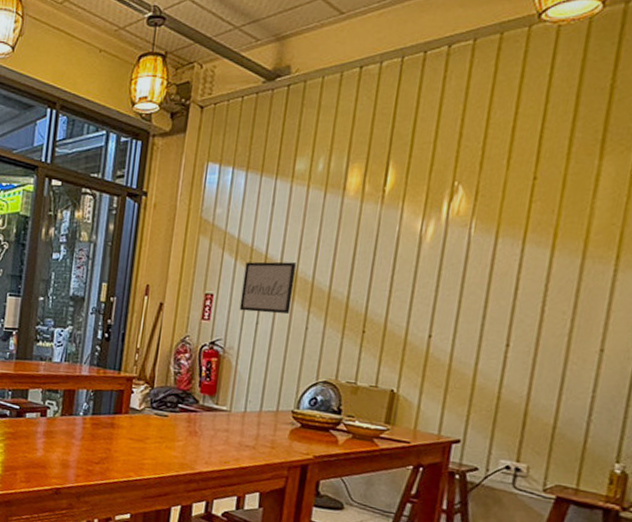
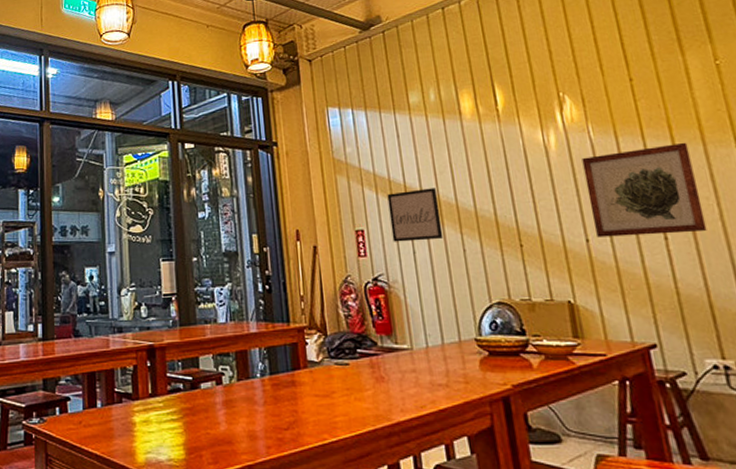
wall art: none [441,252,567,344] -> present [581,142,707,238]

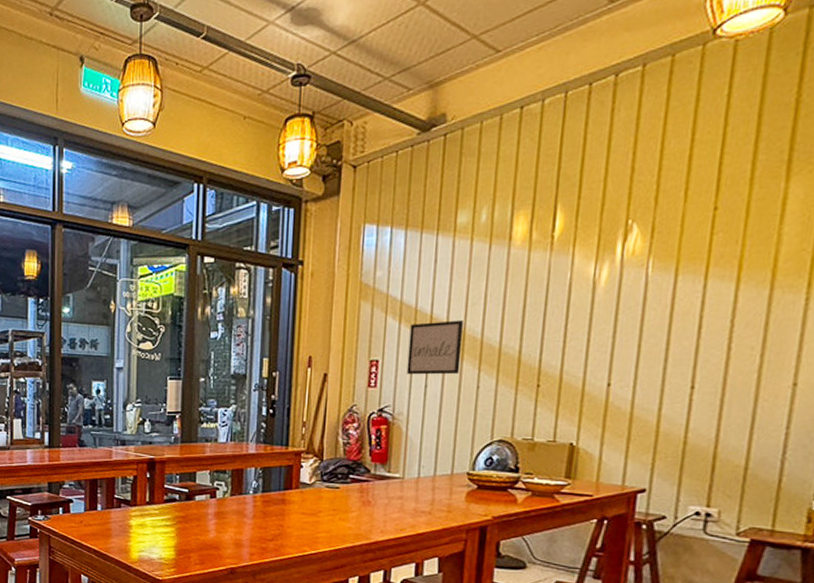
wall art: present [581,142,707,238] -> none [620,285,753,383]

